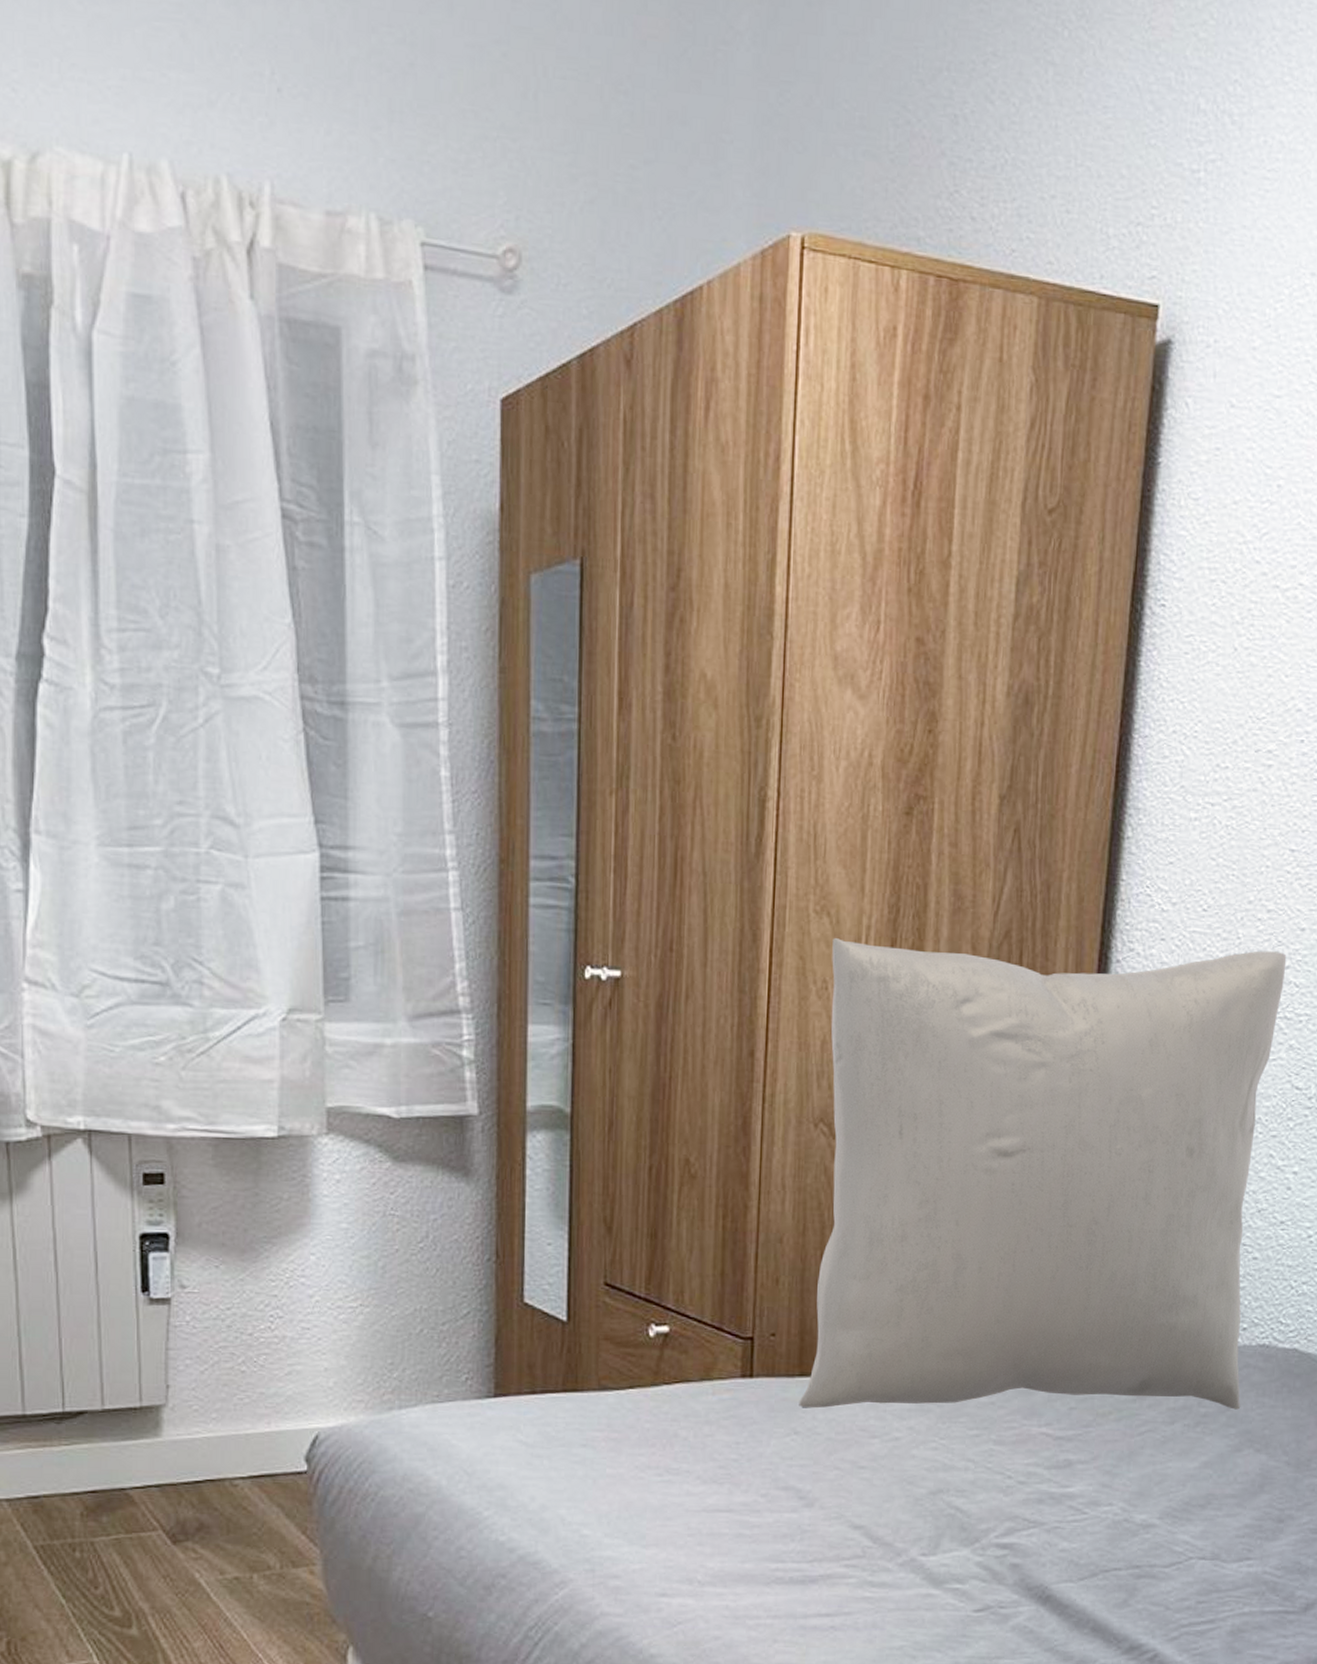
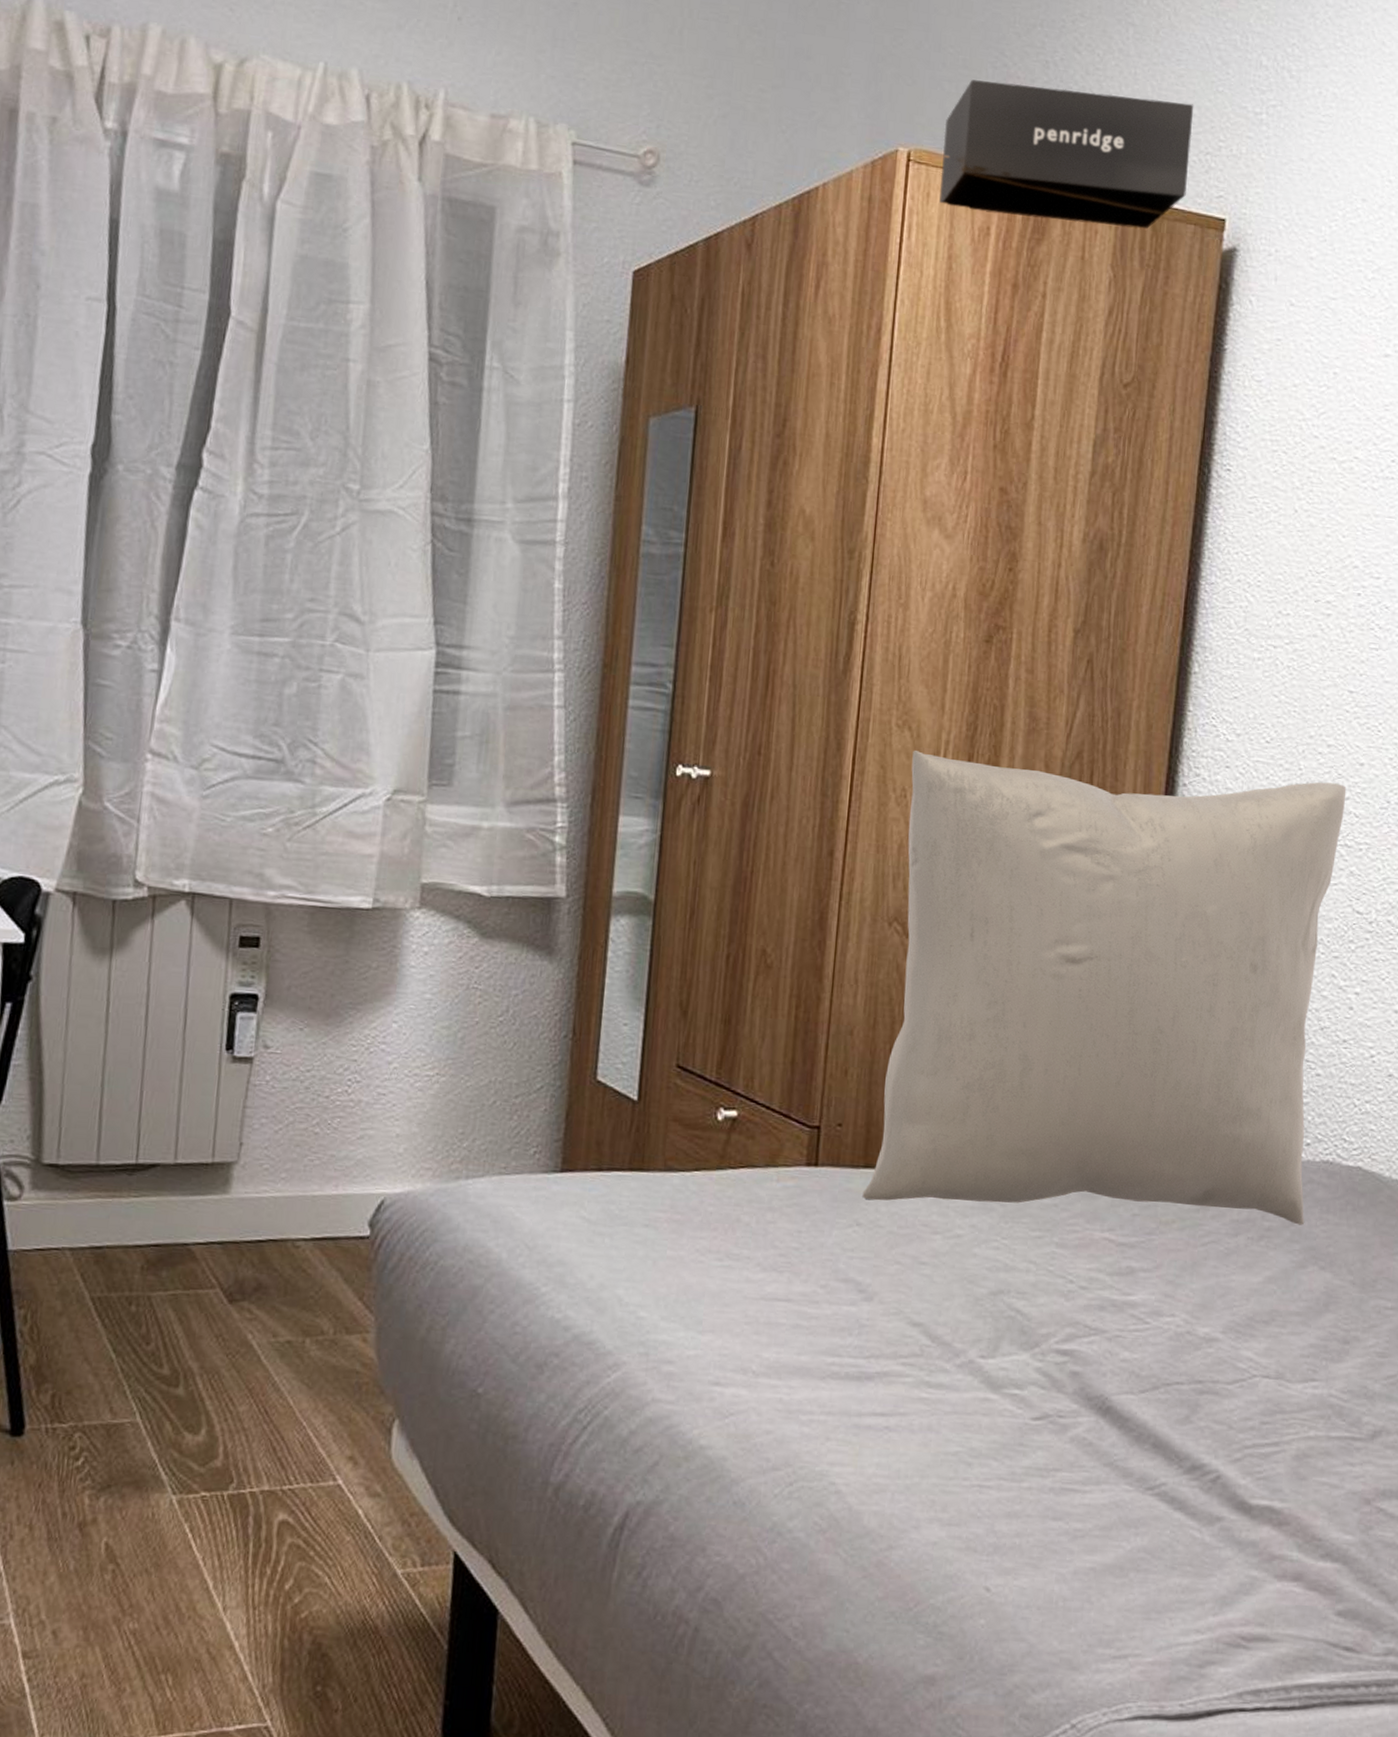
box: none [839,142,1123,322] -> present [939,79,1194,229]

